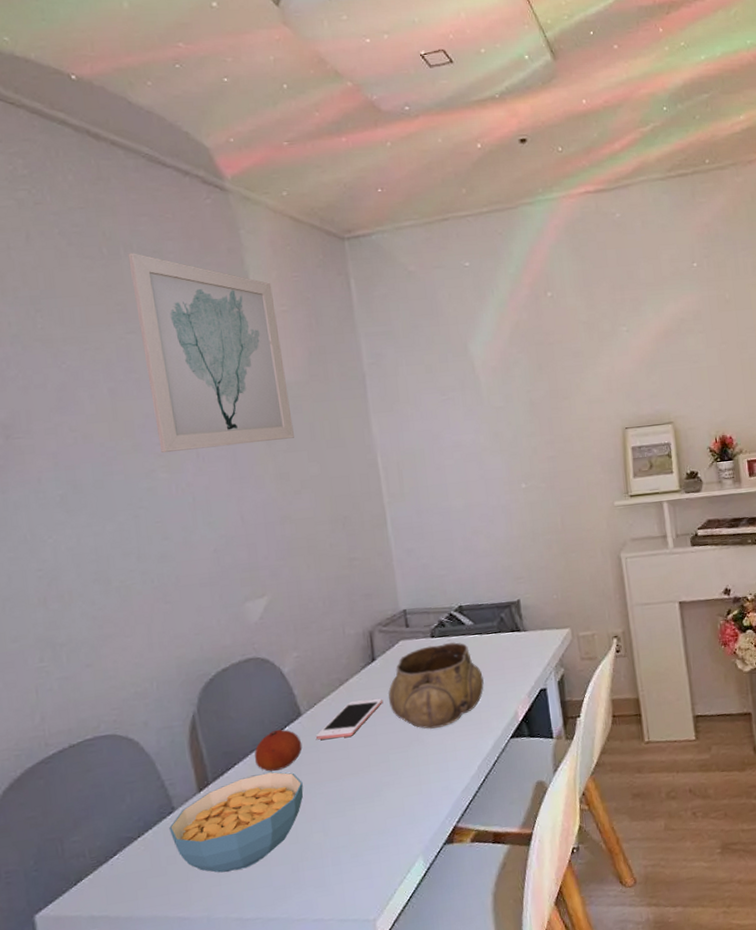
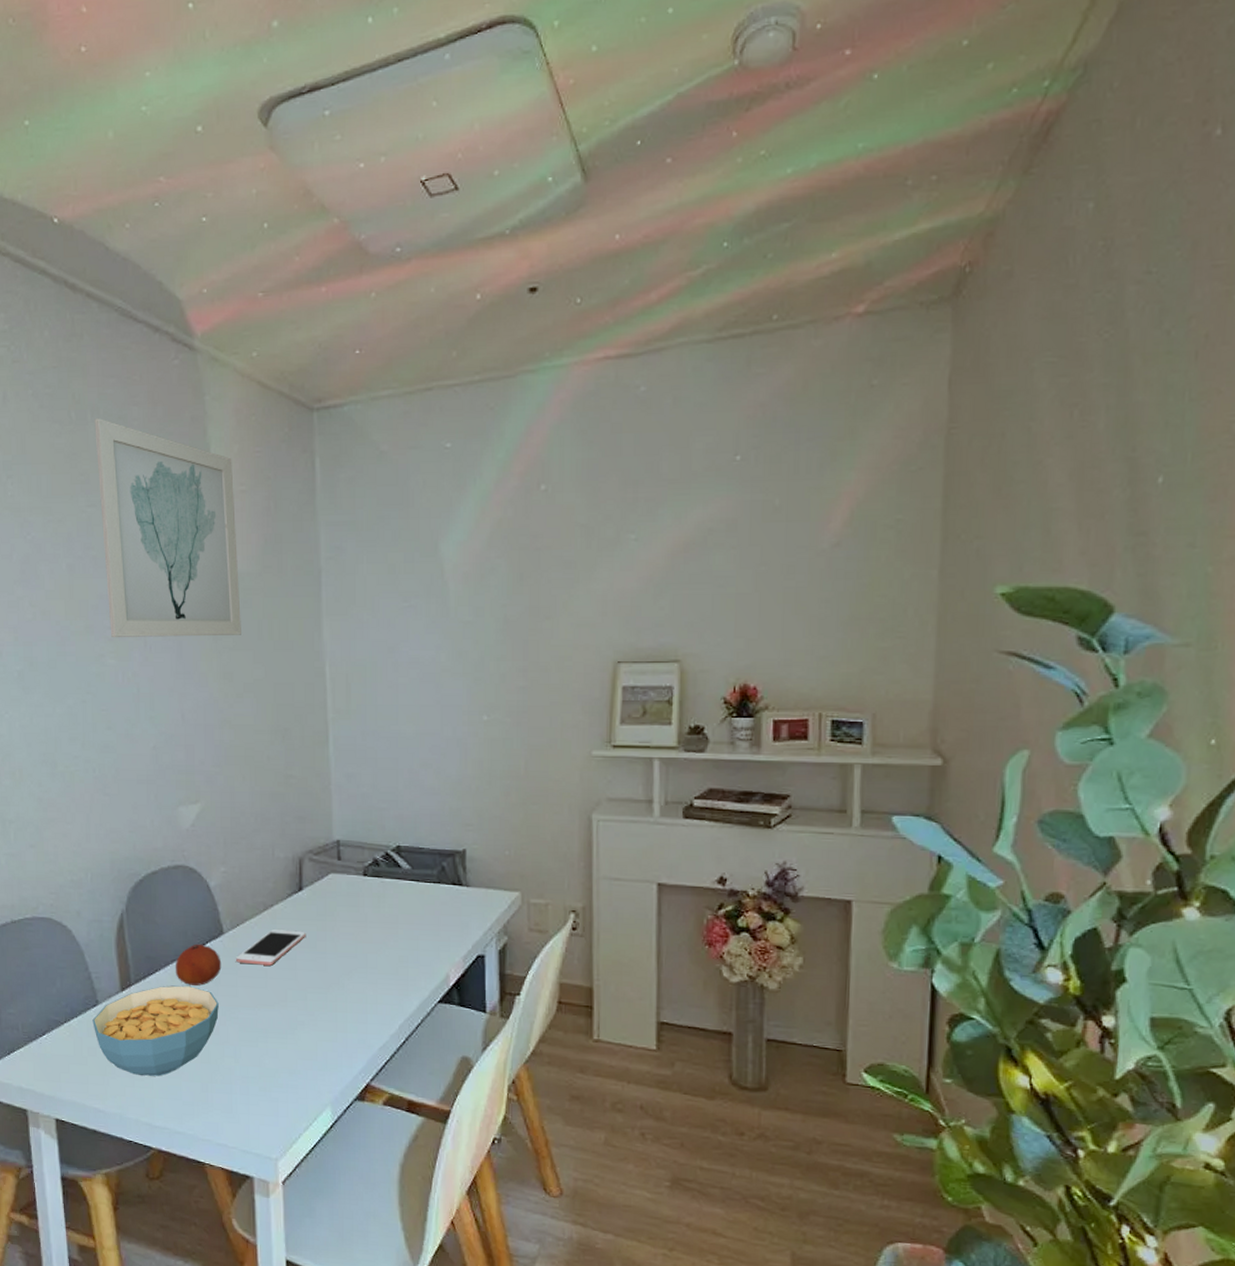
decorative bowl: present [388,642,484,729] -> none [313,884,415,975]

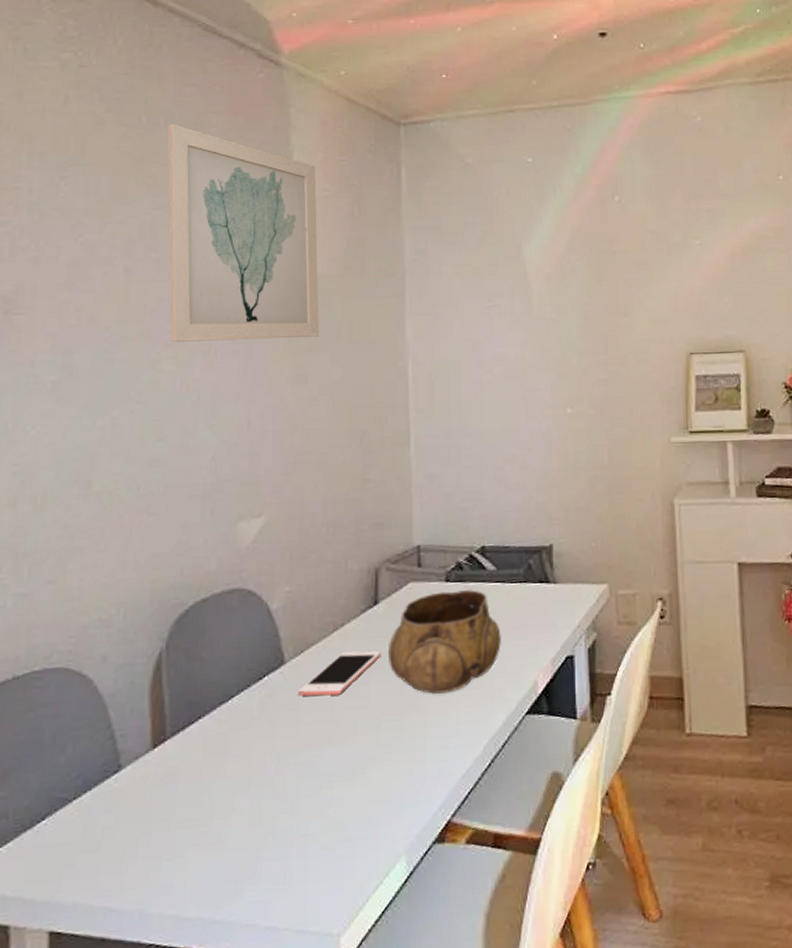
cereal bowl: present [92,985,219,1076] -> none [111,730,275,855]
fruit: present [175,944,222,986] -> none [223,678,281,730]
decorative bowl: none [313,884,415,975] -> present [389,590,501,694]

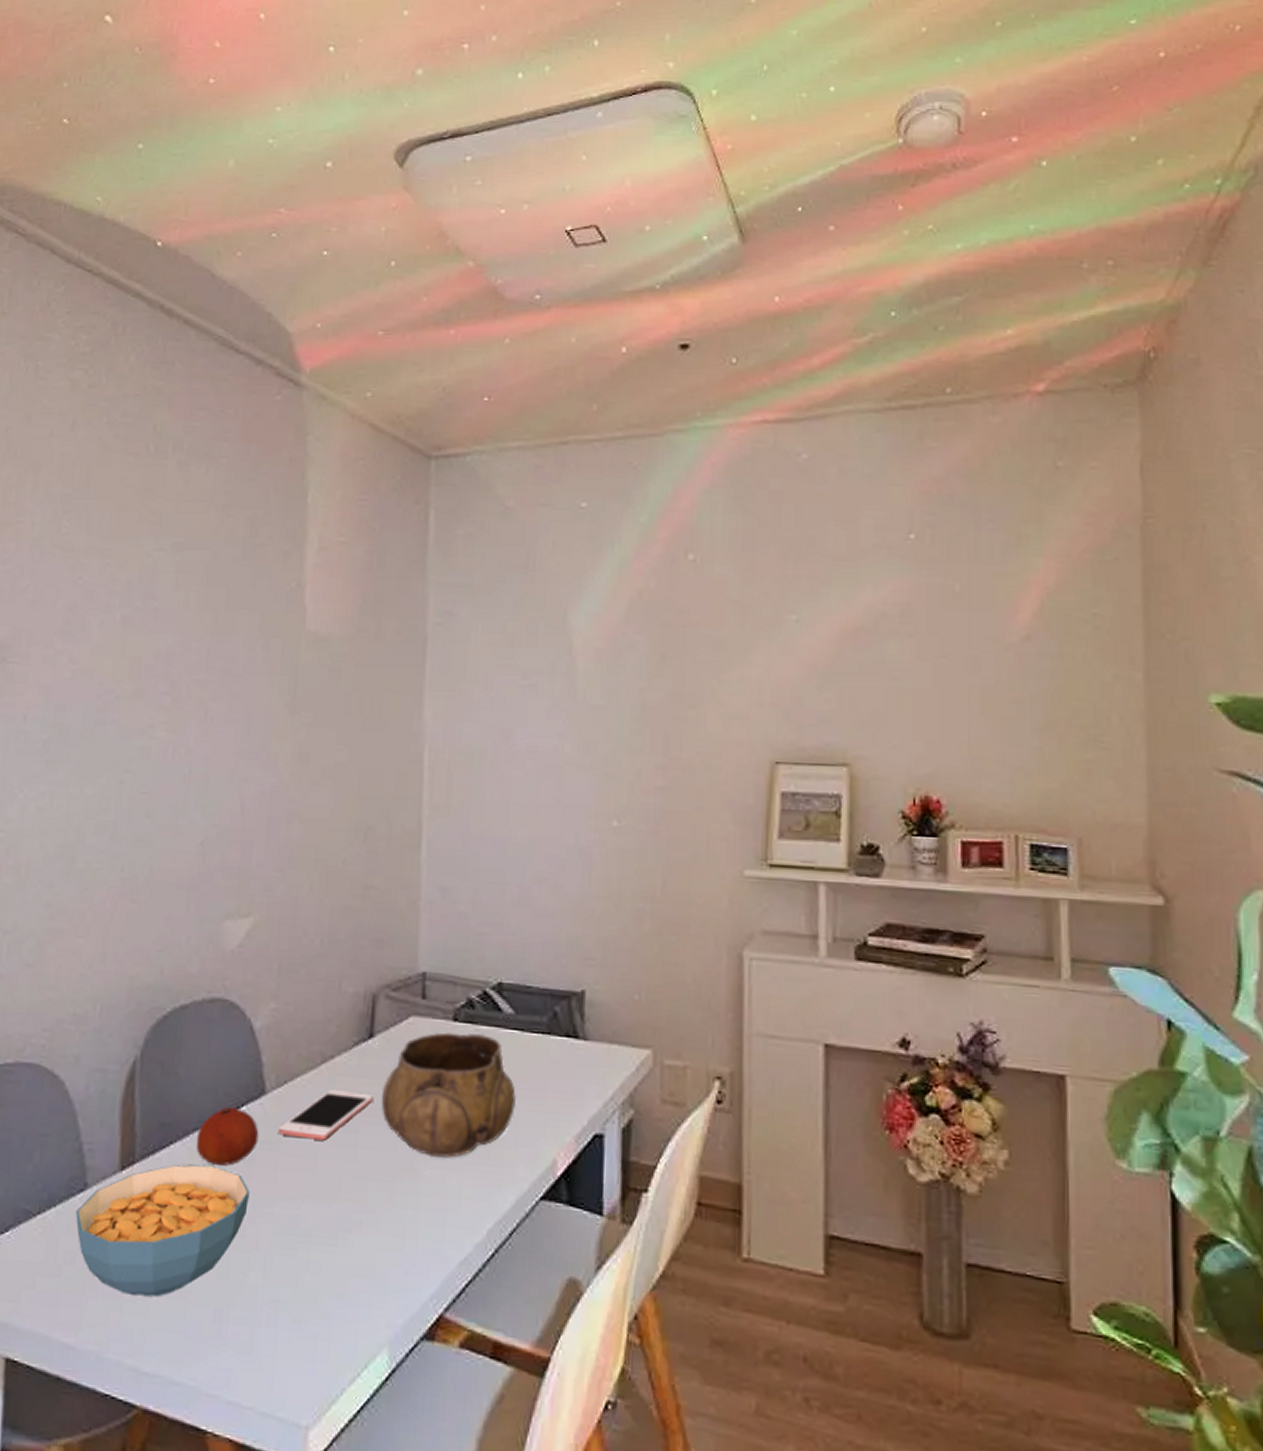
cereal bowl: none [111,730,275,855] -> present [75,1164,250,1297]
wall art: present [167,124,319,342] -> none [164,453,333,710]
fruit: none [223,678,281,730] -> present [196,1106,259,1166]

